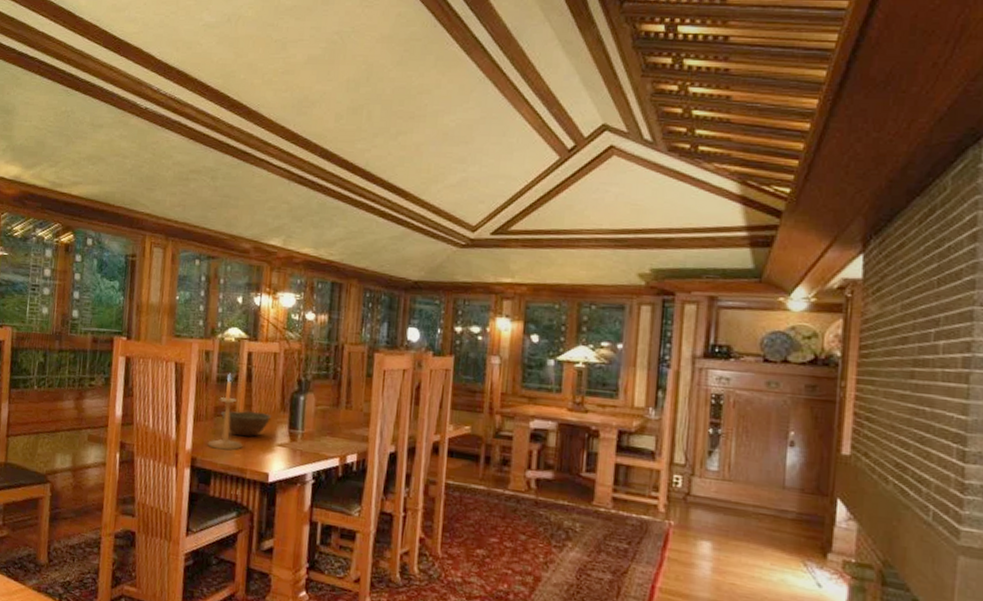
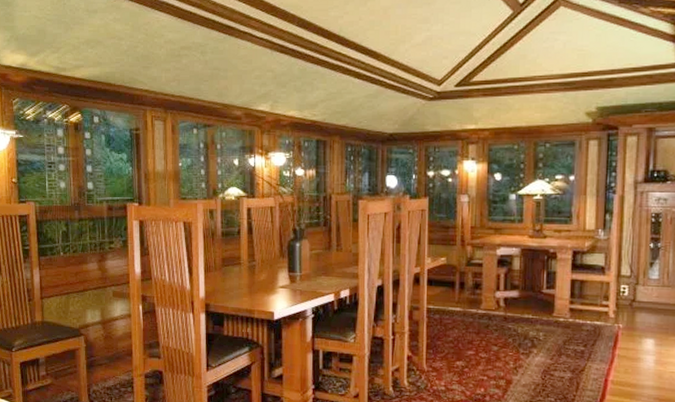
candlestick: present [207,373,243,451] -> none [218,228,249,295]
bowl: present [220,411,272,437] -> none [227,260,273,282]

